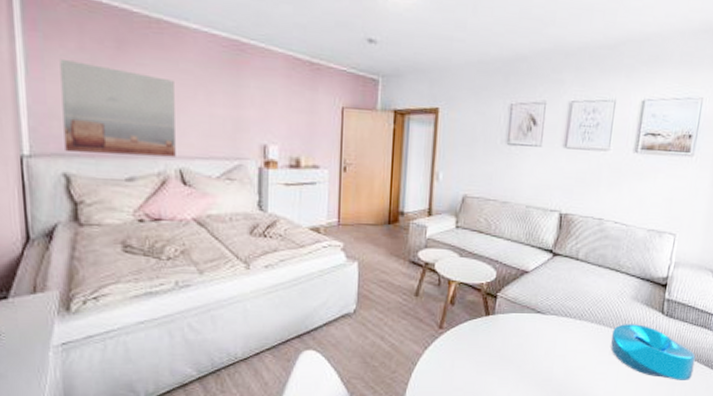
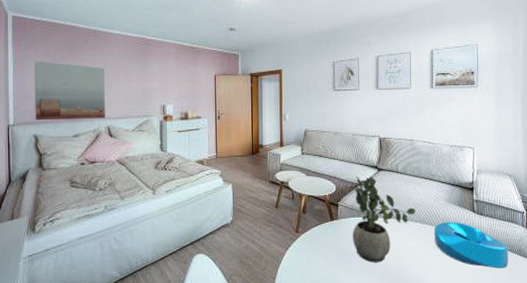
potted plant: none [510,261,593,369] -> present [350,176,416,263]

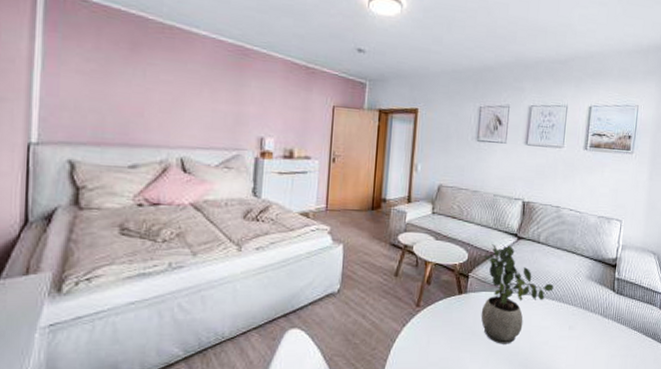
wall art: present [34,61,105,121] -> none [72,56,182,147]
bowl: present [434,222,509,268] -> none [570,301,644,353]

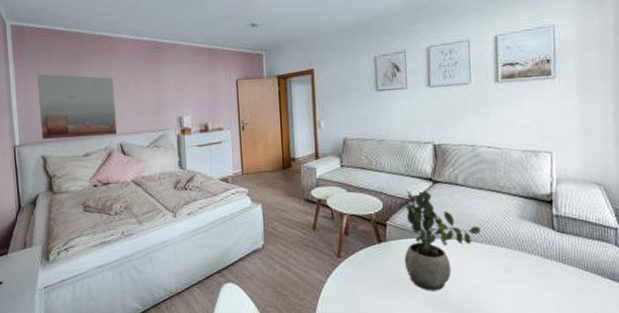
wall art: none [72,56,182,147] -> present [37,73,117,140]

